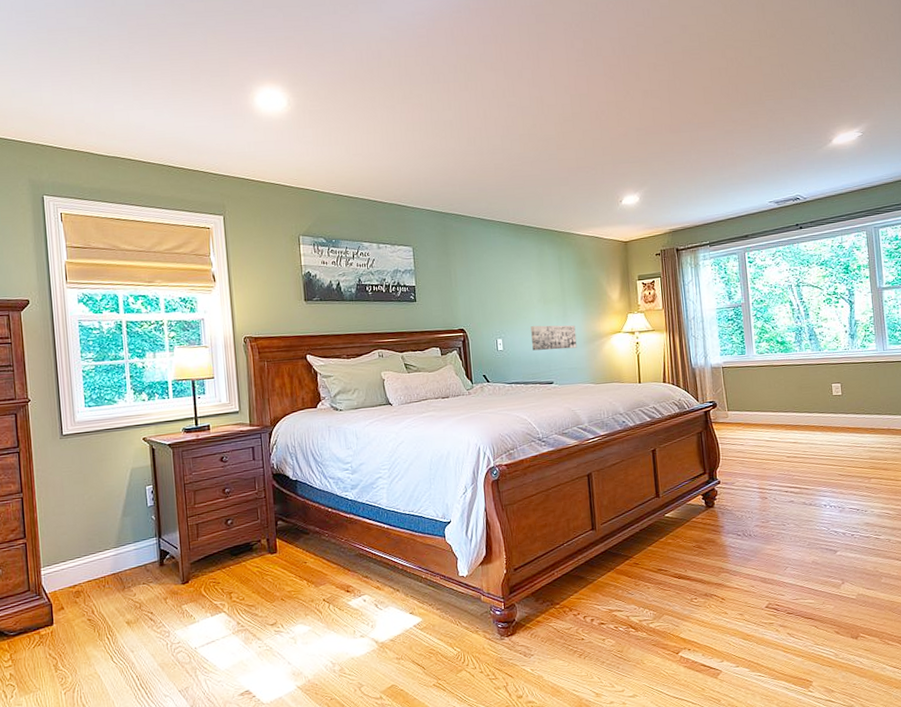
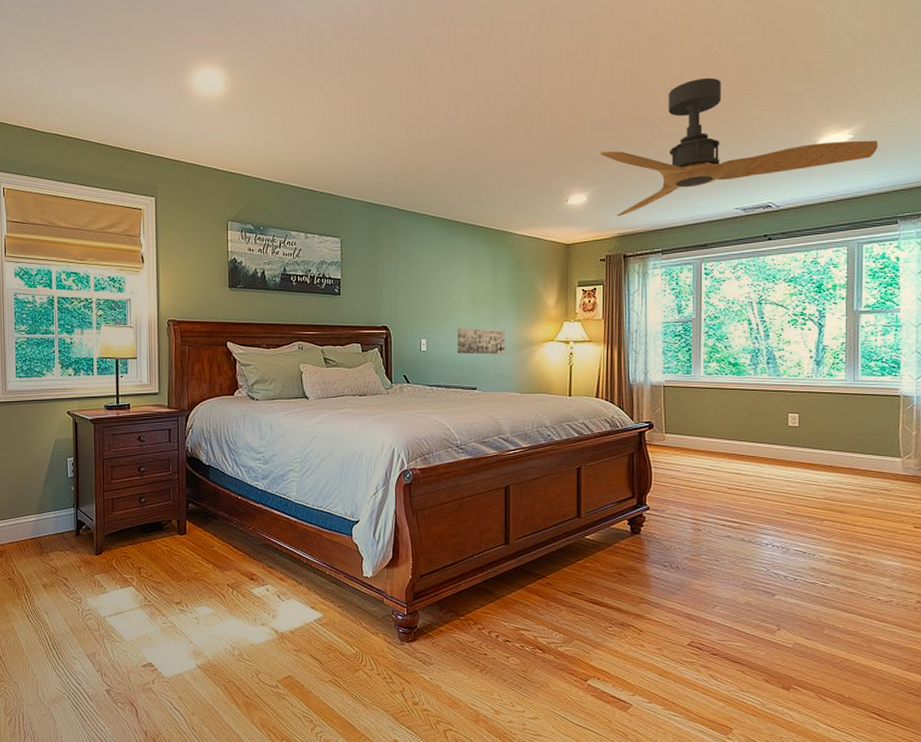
ceiling fan: none [647,86,883,214] -> present [600,77,878,217]

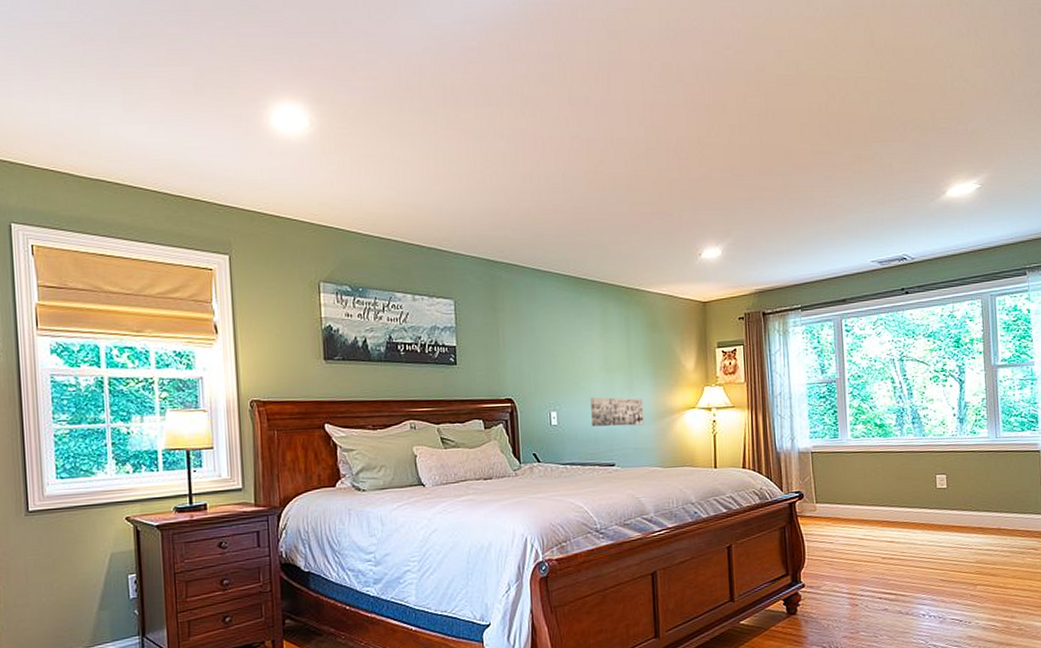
ceiling fan: present [600,77,878,217] -> none [733,124,1003,272]

